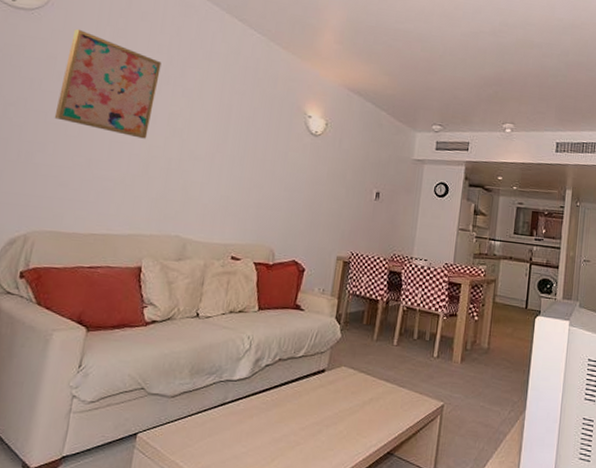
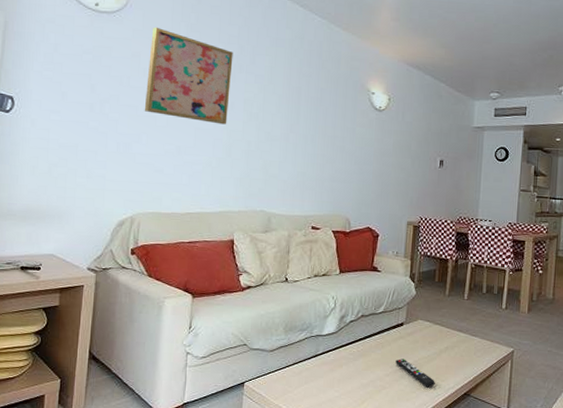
remote control: none [313,410,356,445] -> present [396,359,435,388]

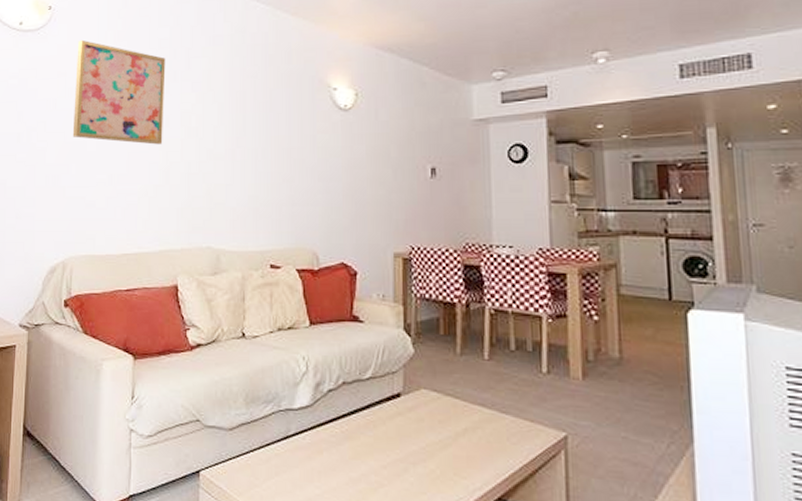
remote control: present [396,359,435,388] -> none [394,444,454,487]

